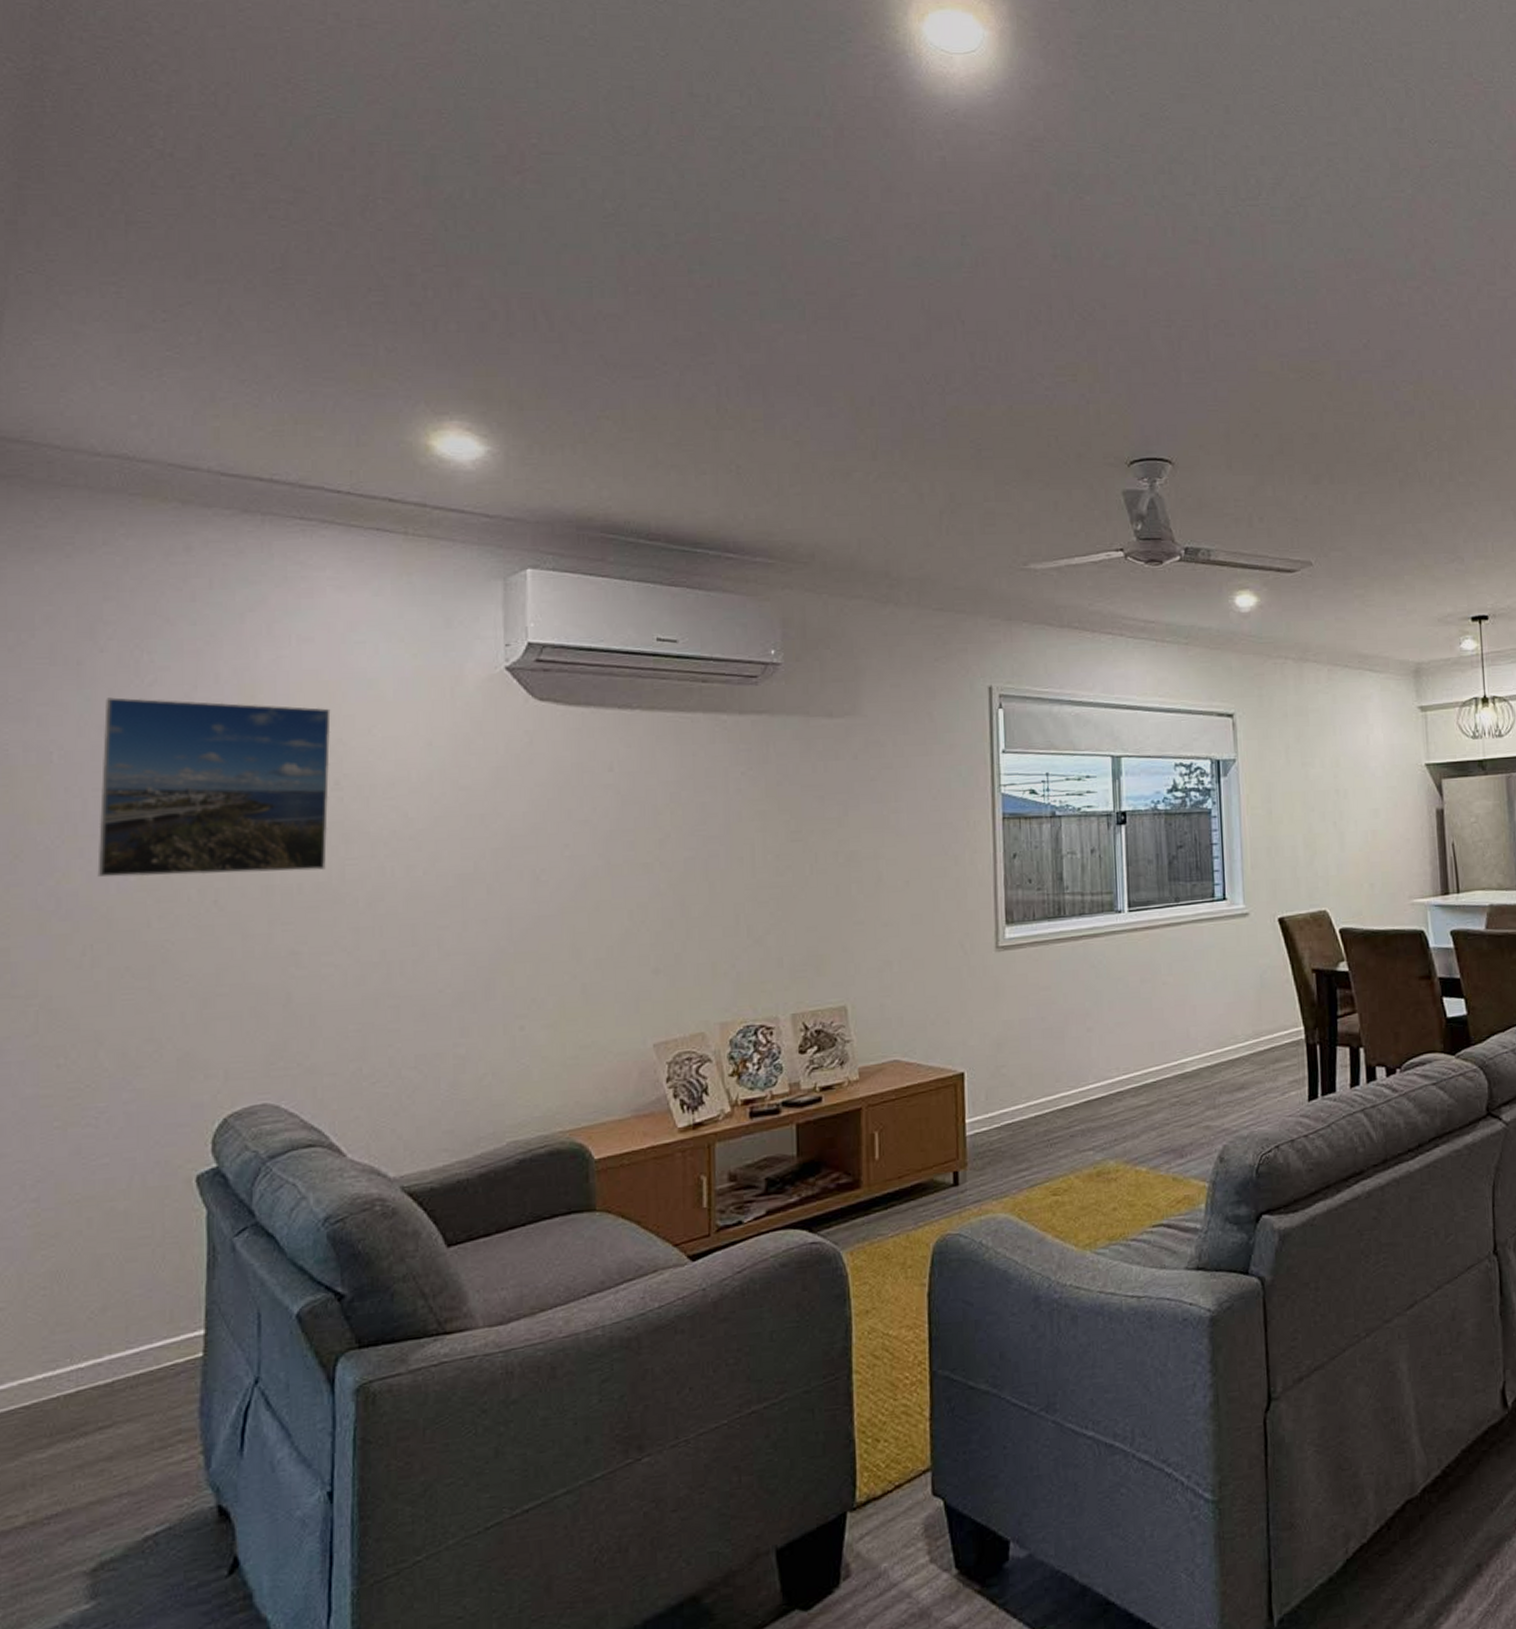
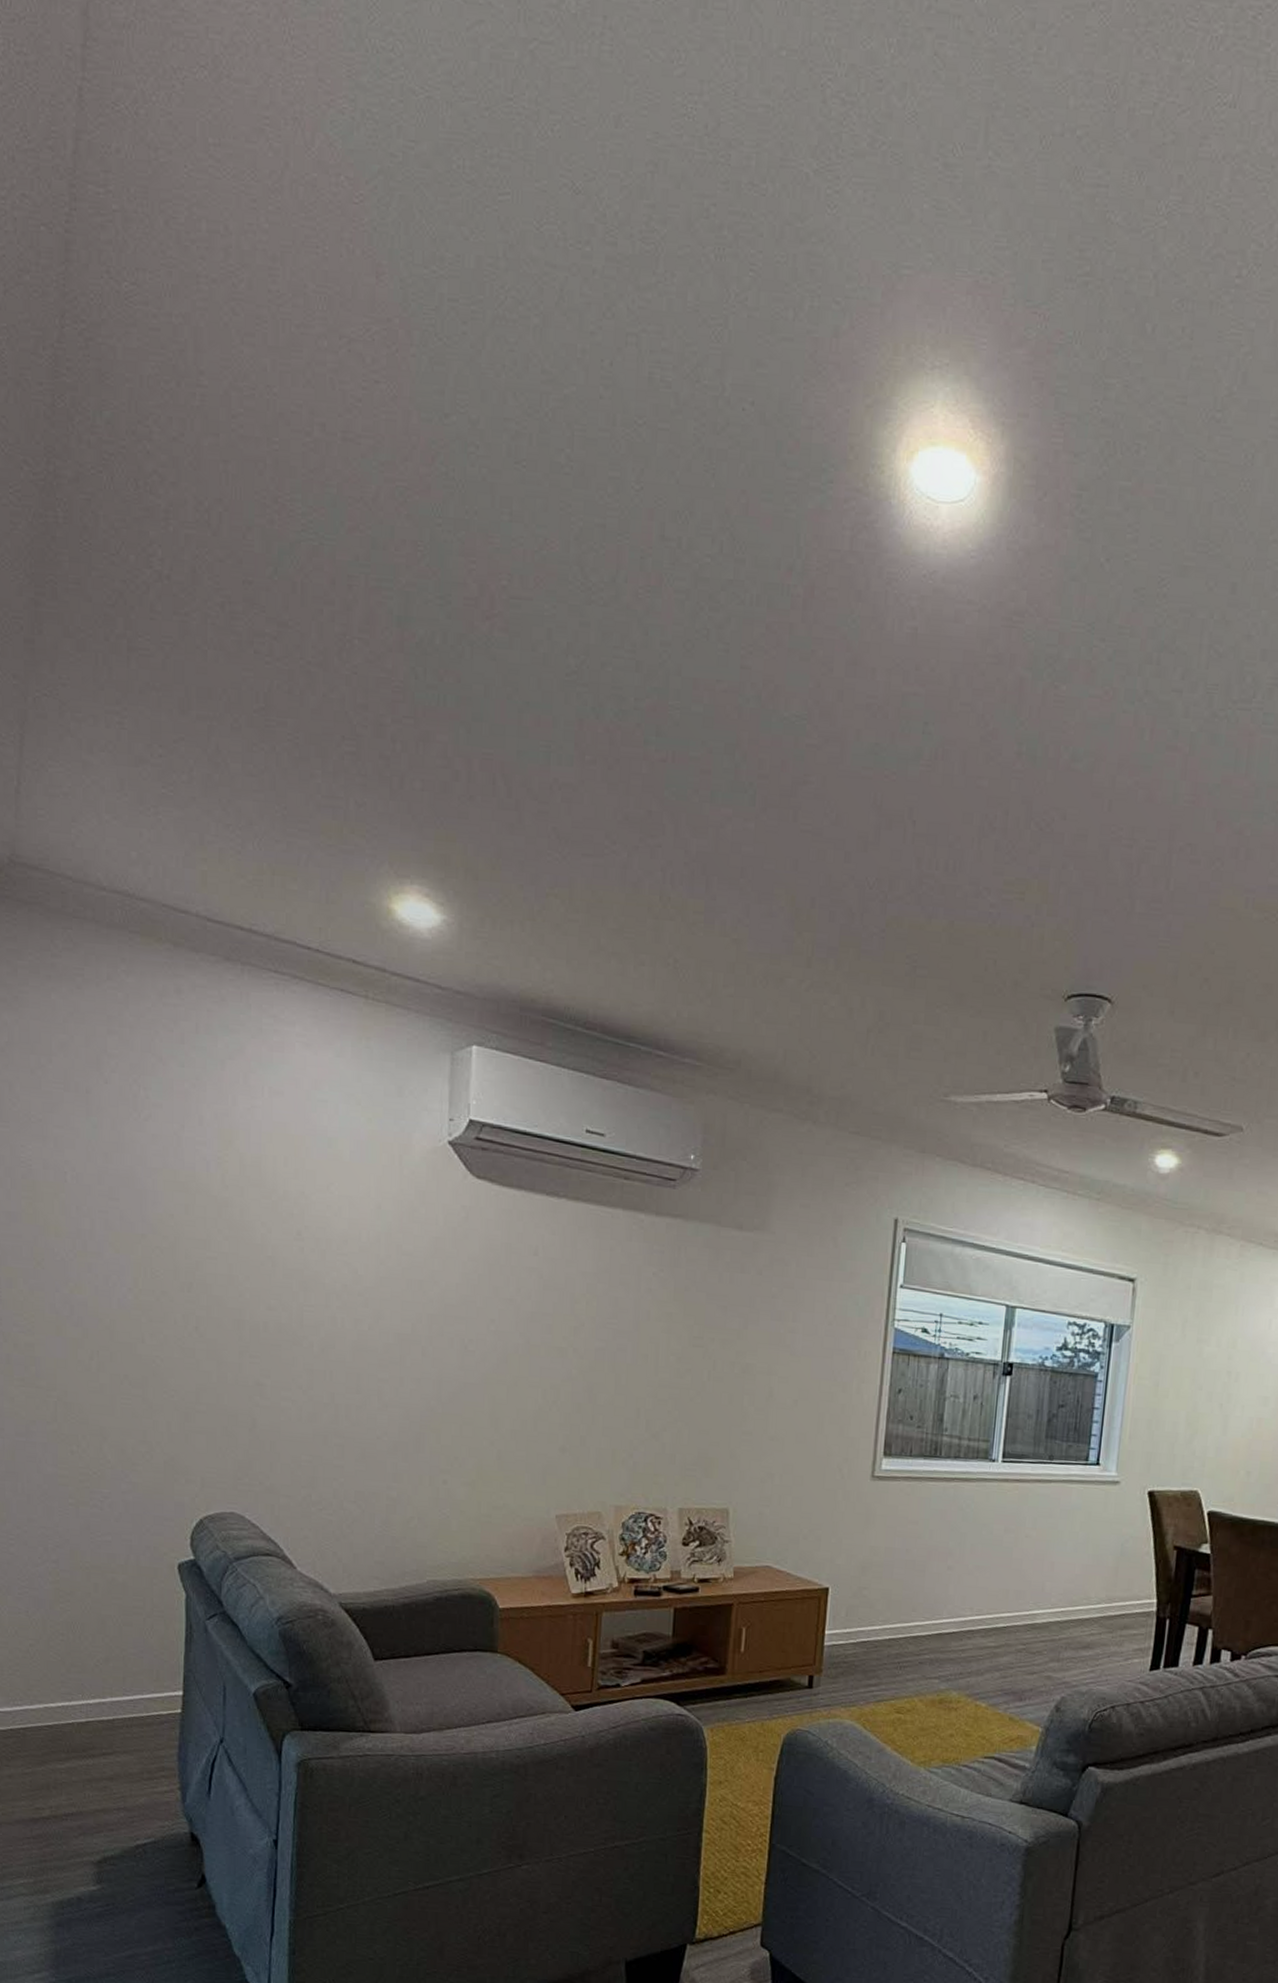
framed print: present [97,697,331,877] -> none [102,1127,296,1312]

